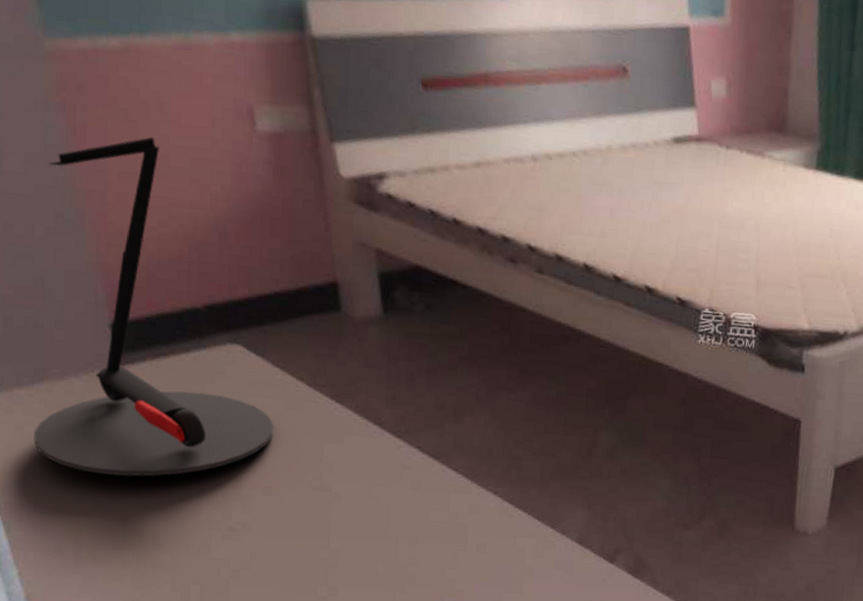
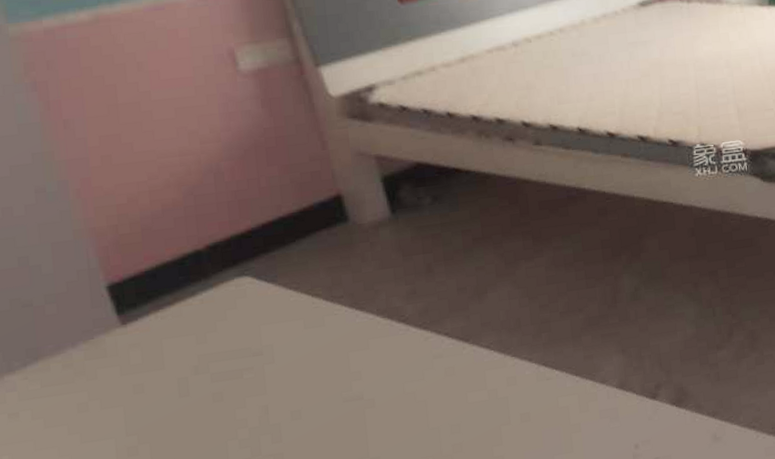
desk lamp: present [33,137,274,477] -> none [23,97,296,444]

